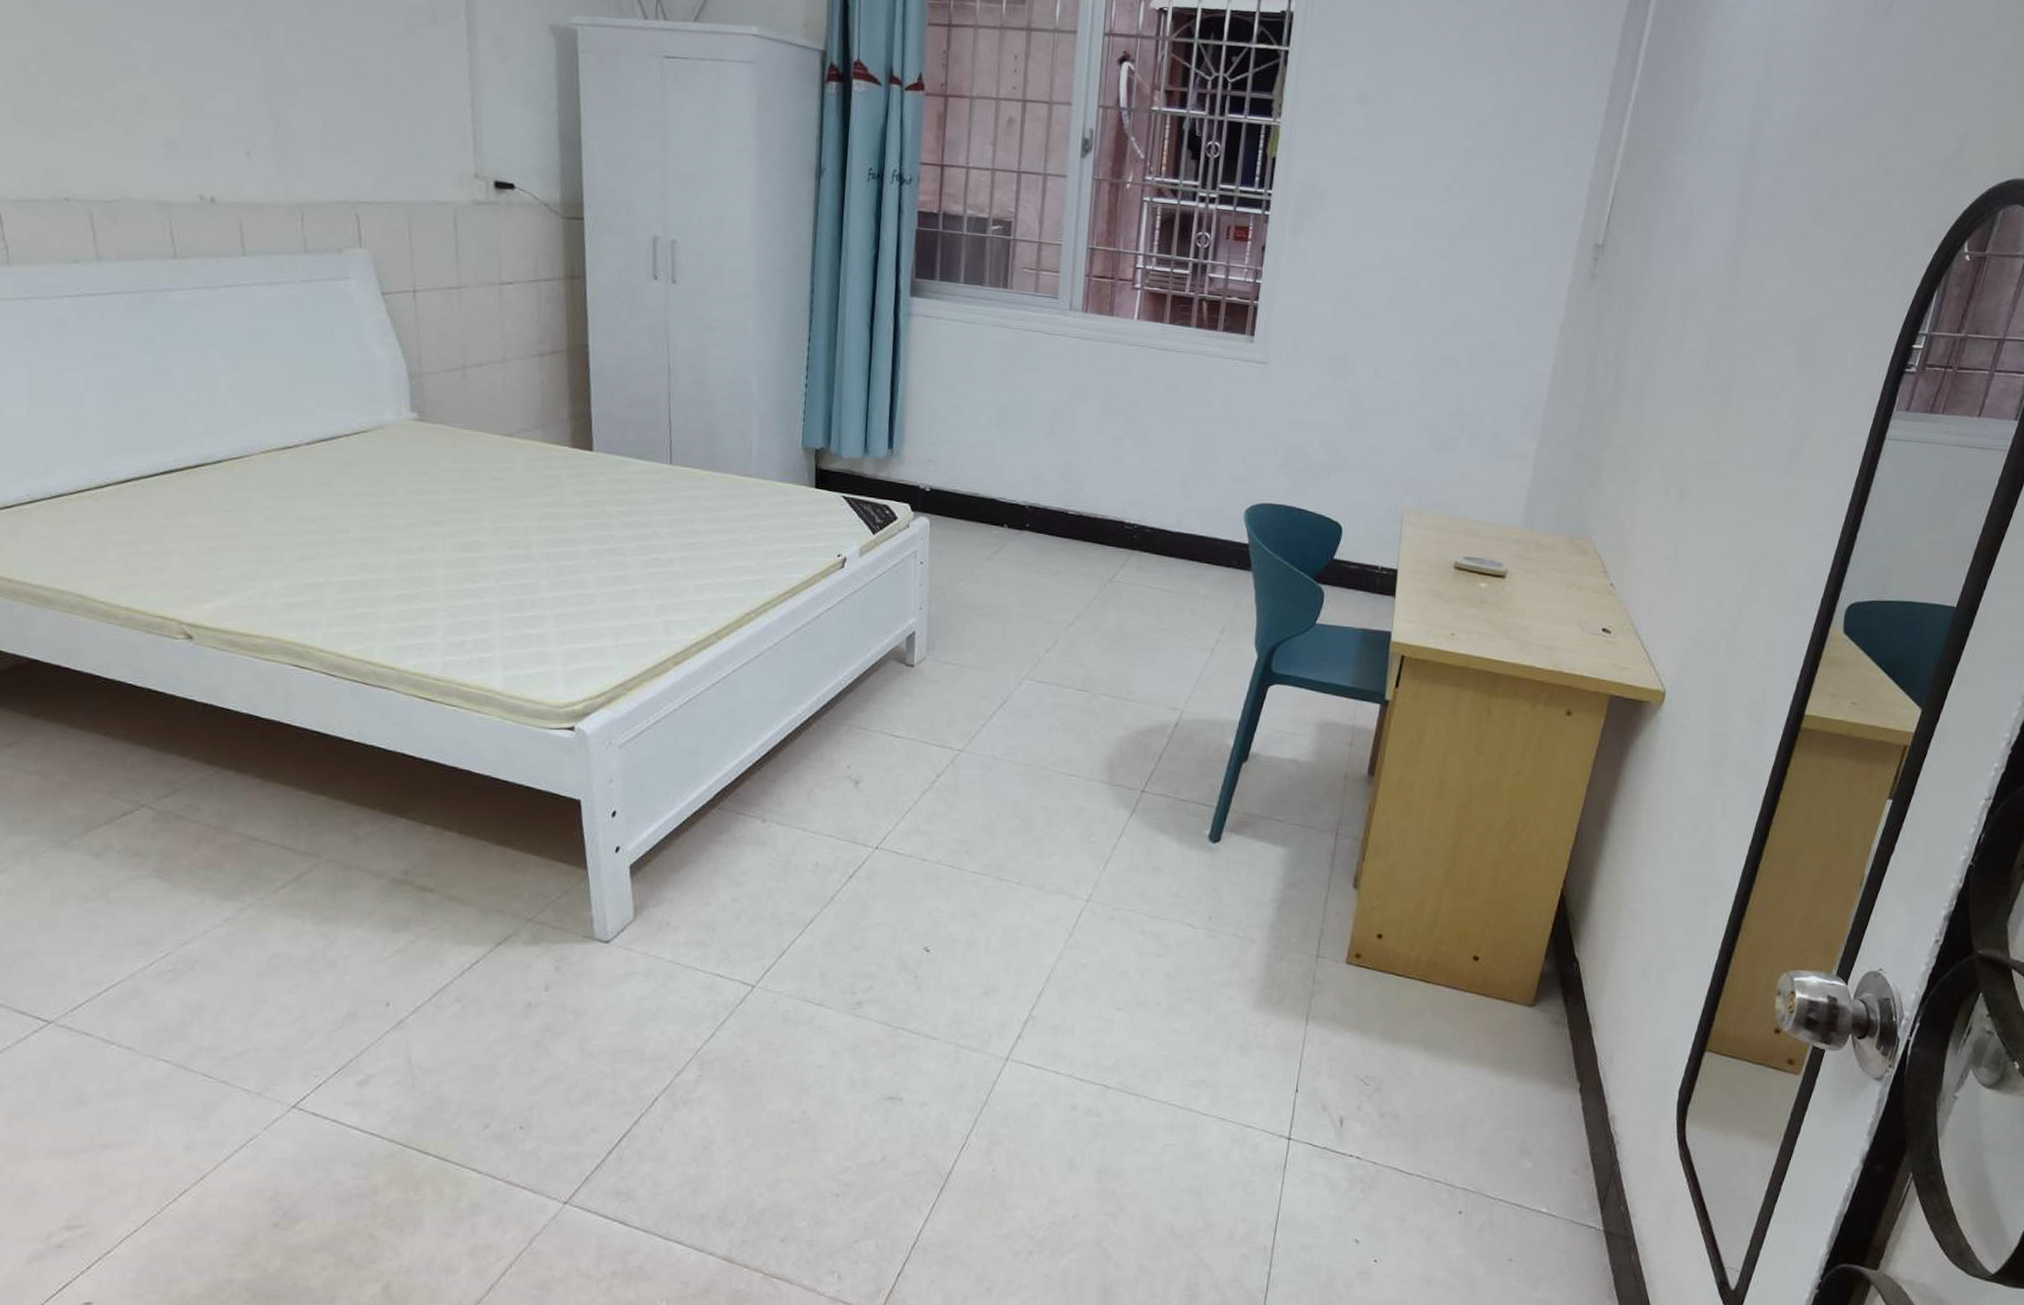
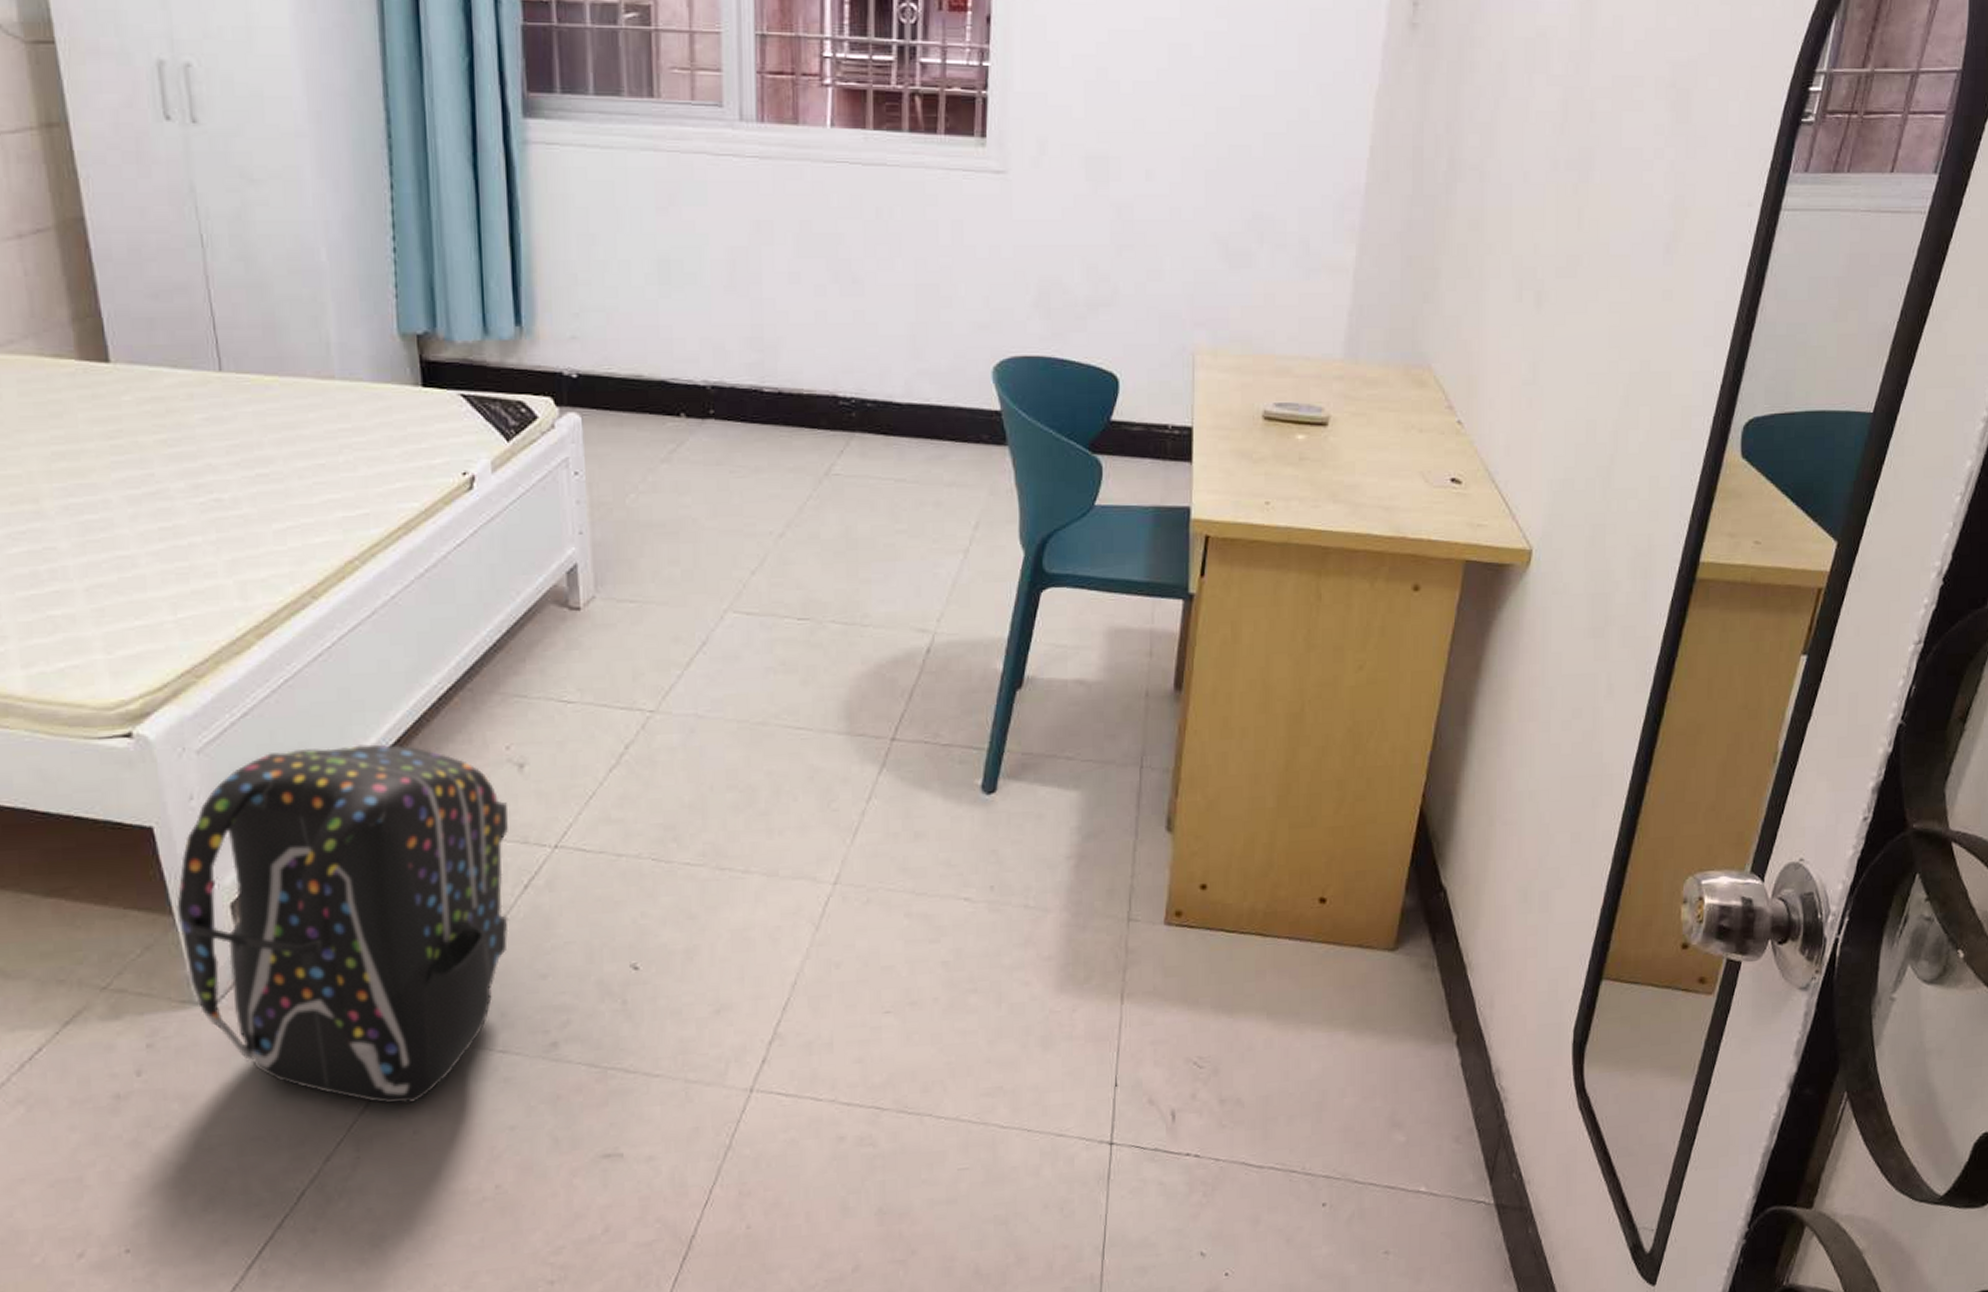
backpack: none [590,752,843,1038] -> present [176,744,509,1104]

